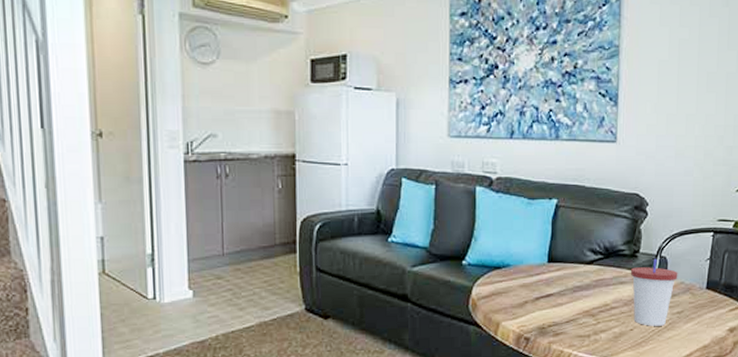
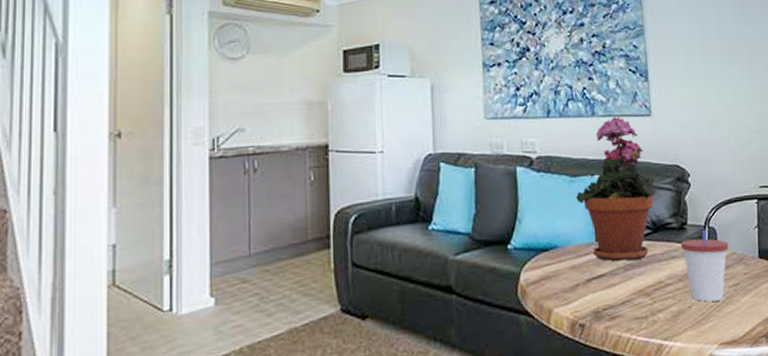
potted plant: none [532,140,612,283] -> present [576,116,656,262]

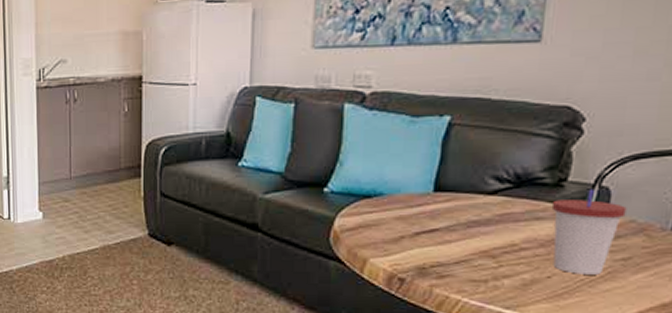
potted plant: present [576,116,656,262] -> none [415,43,530,217]

